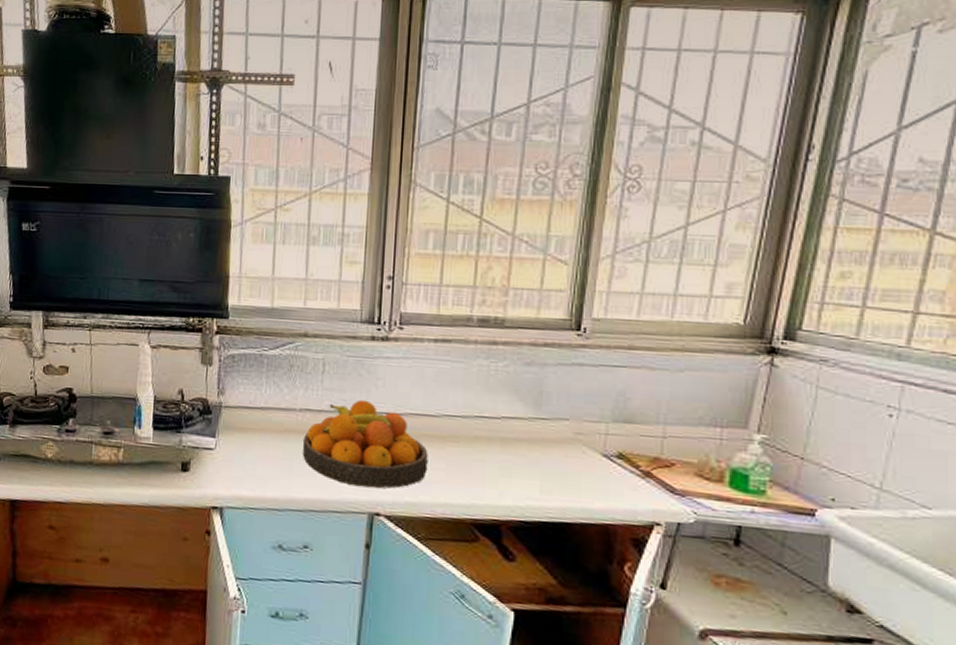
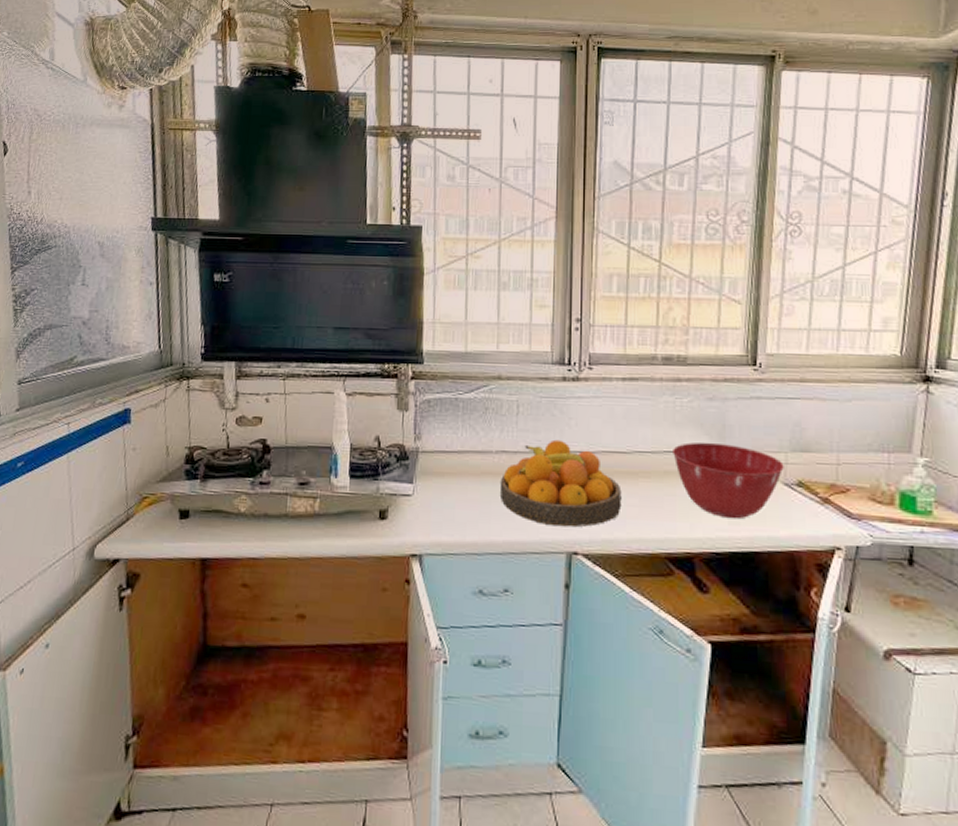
mixing bowl: none [484,408,604,489] -> present [673,442,784,519]

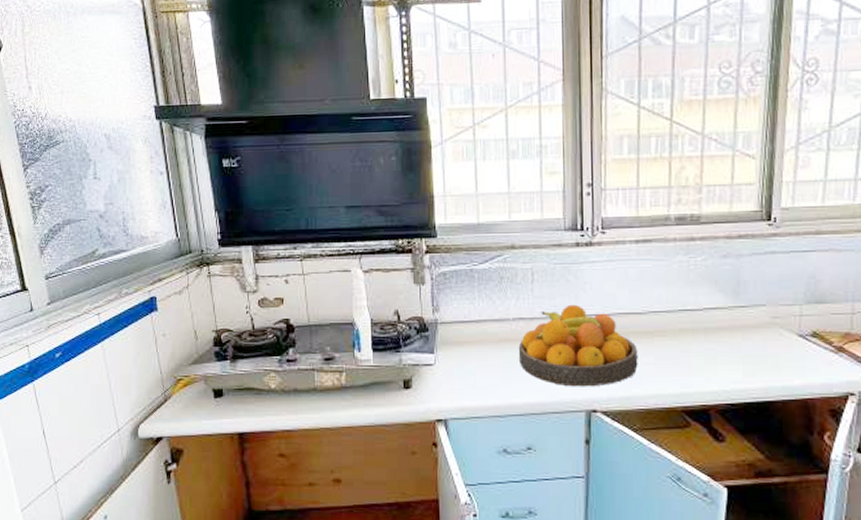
mixing bowl: present [673,442,784,519] -> none [687,299,799,371]

